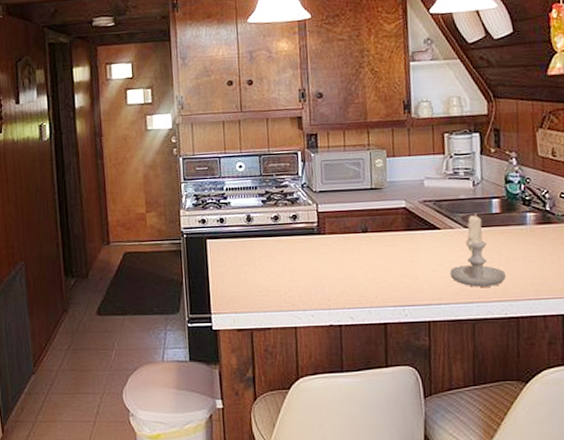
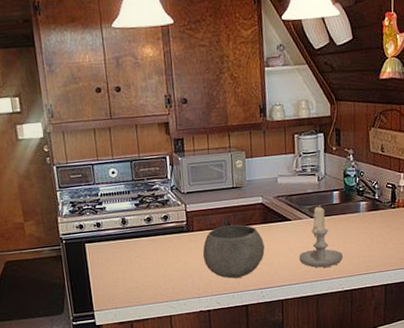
bowl: none [334,230,408,291] -> present [202,224,265,279]

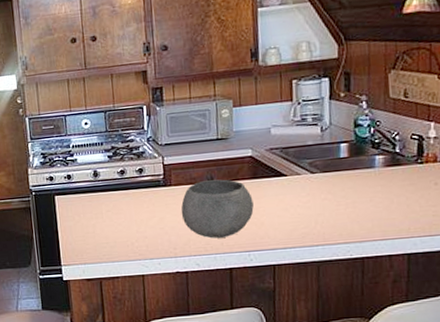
candle: present [299,204,343,268] -> none [296,158,352,231]

